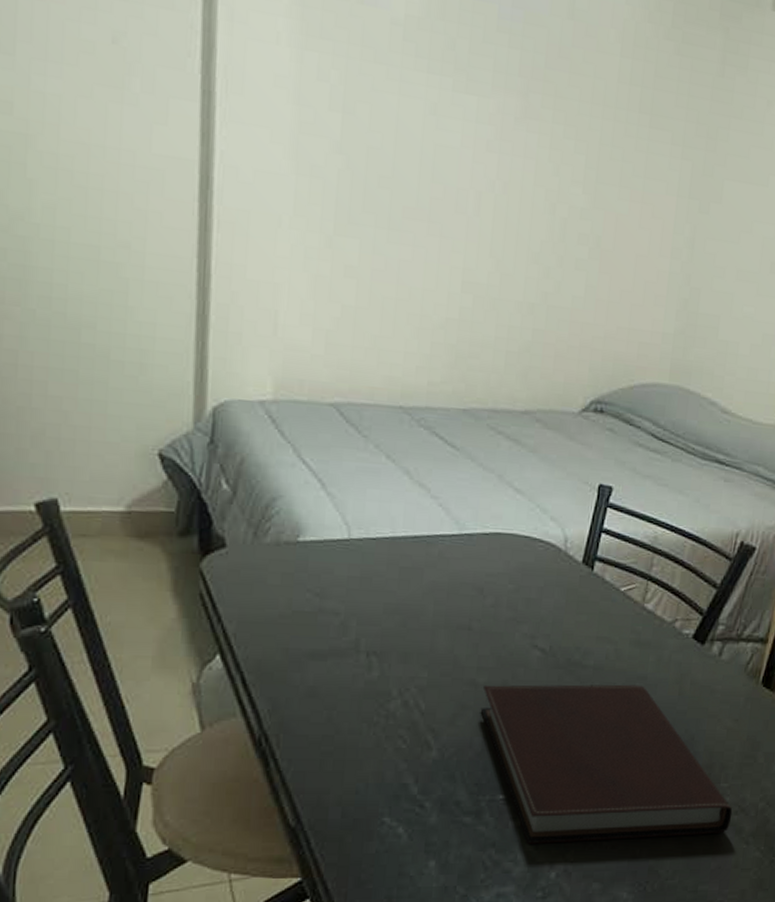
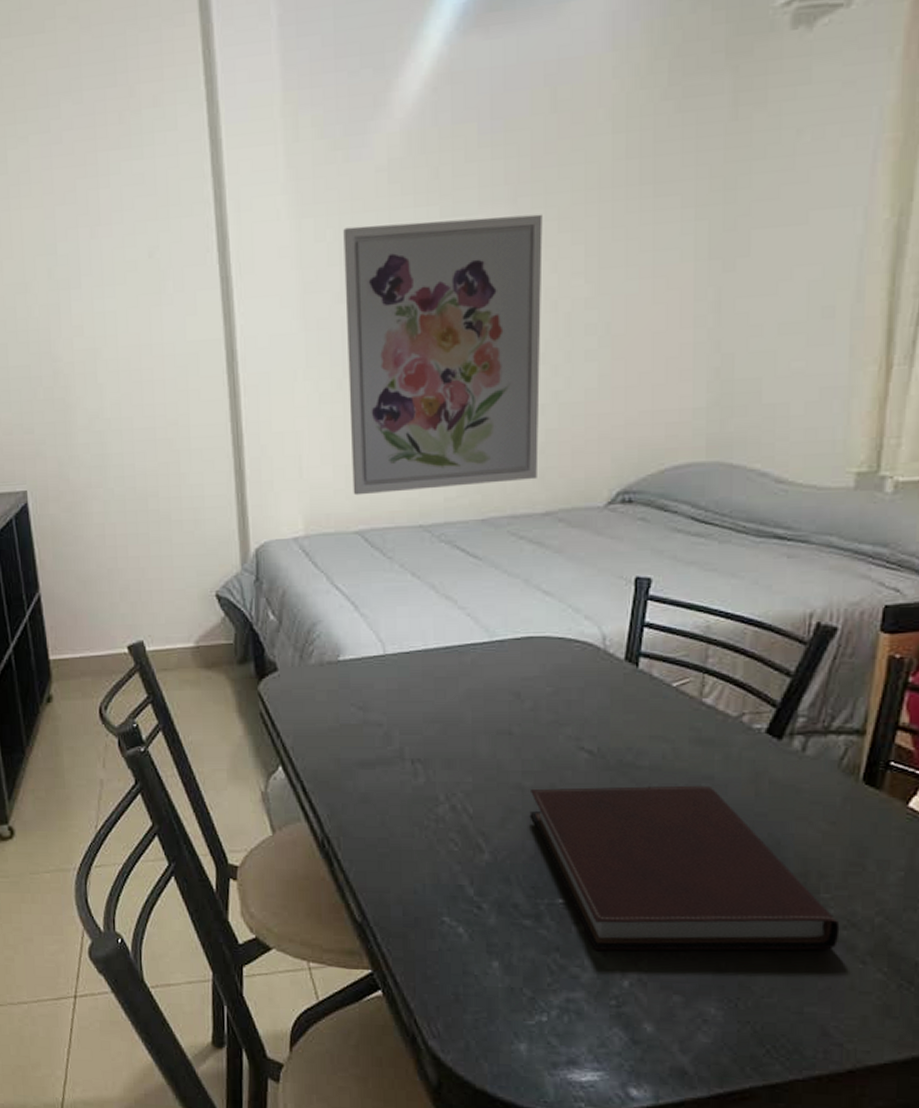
wall art: none [332,73,551,377] -> present [343,214,543,496]

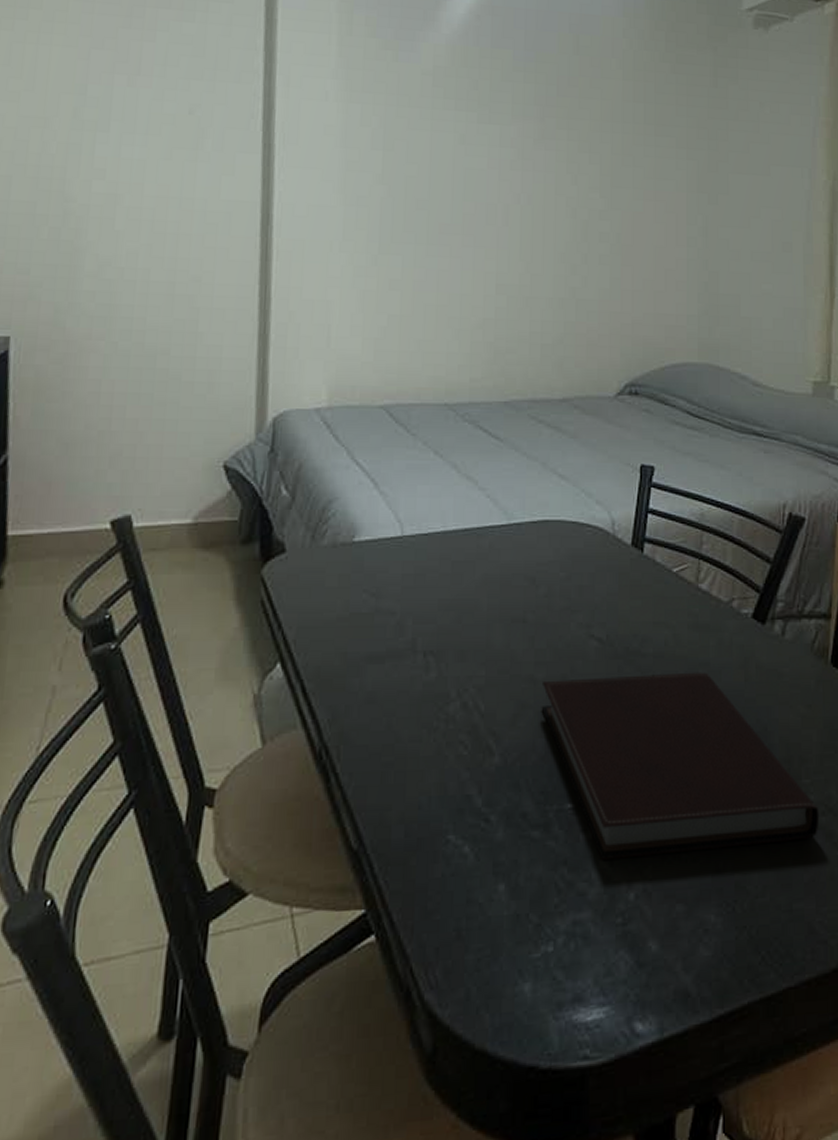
wall art: present [343,214,543,496] -> none [381,117,566,370]

